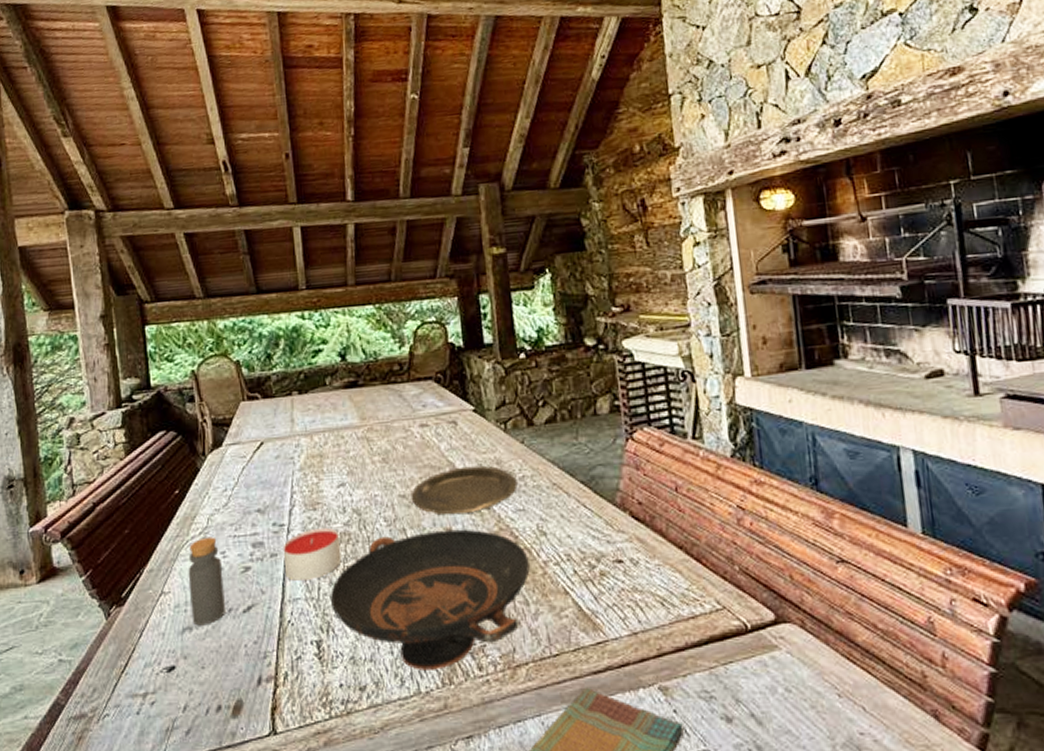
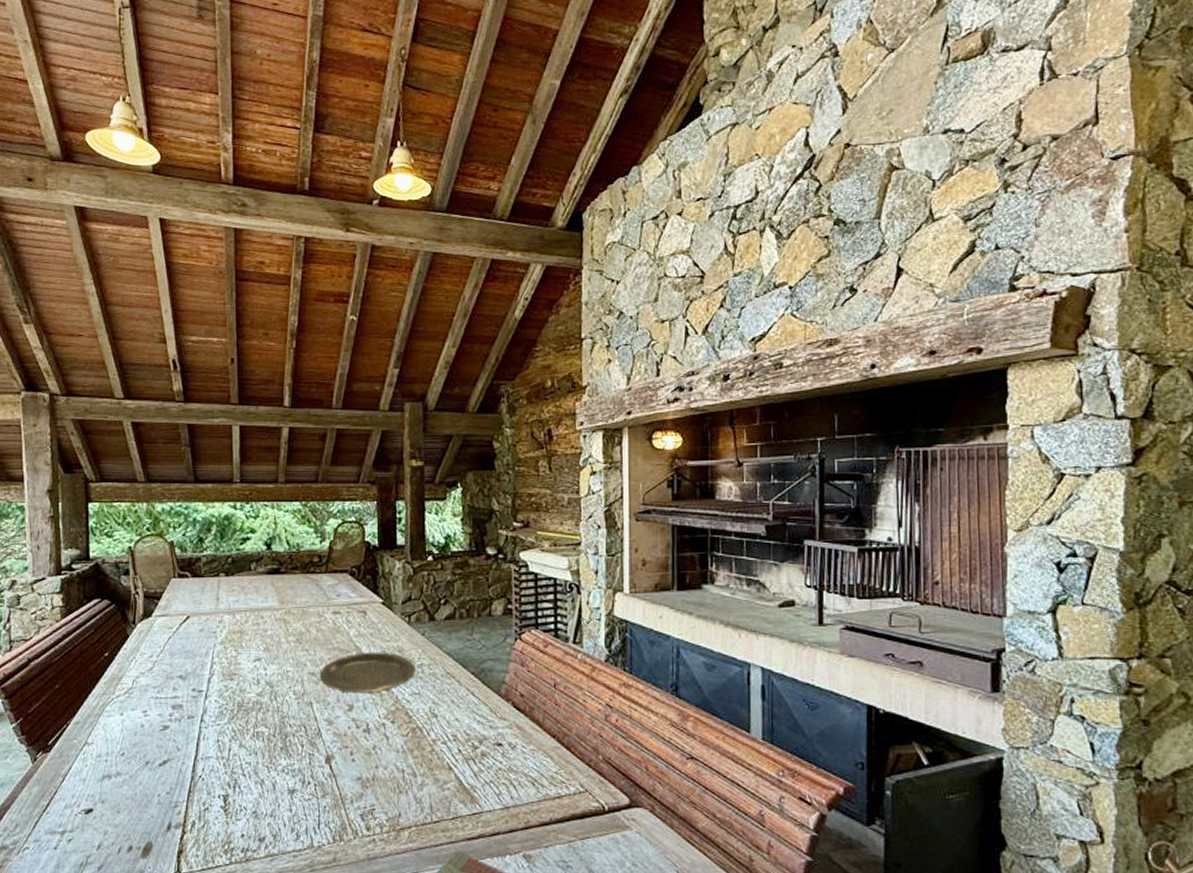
bottle: present [188,537,225,626] -> none [111,697,143,775]
candle: present [283,527,342,581] -> none [199,696,252,741]
decorative bowl: present [331,529,530,670] -> none [240,706,420,828]

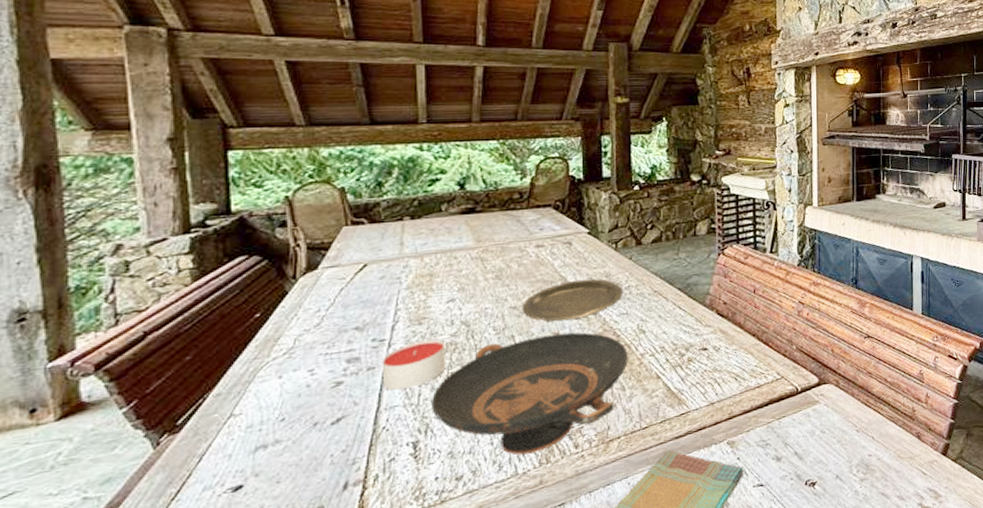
candle: none [199,696,252,741] -> present [382,339,446,391]
decorative bowl: none [240,706,420,828] -> present [432,332,628,456]

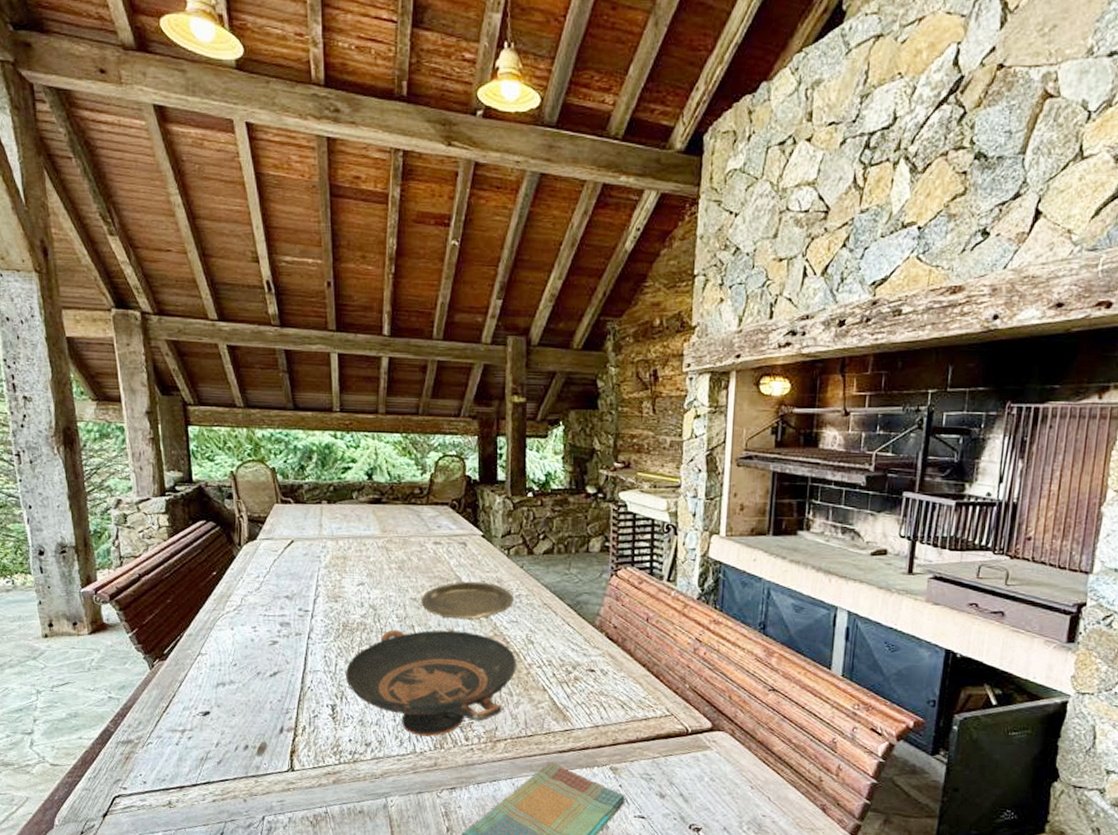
candle: present [382,339,446,391] -> none [307,616,357,657]

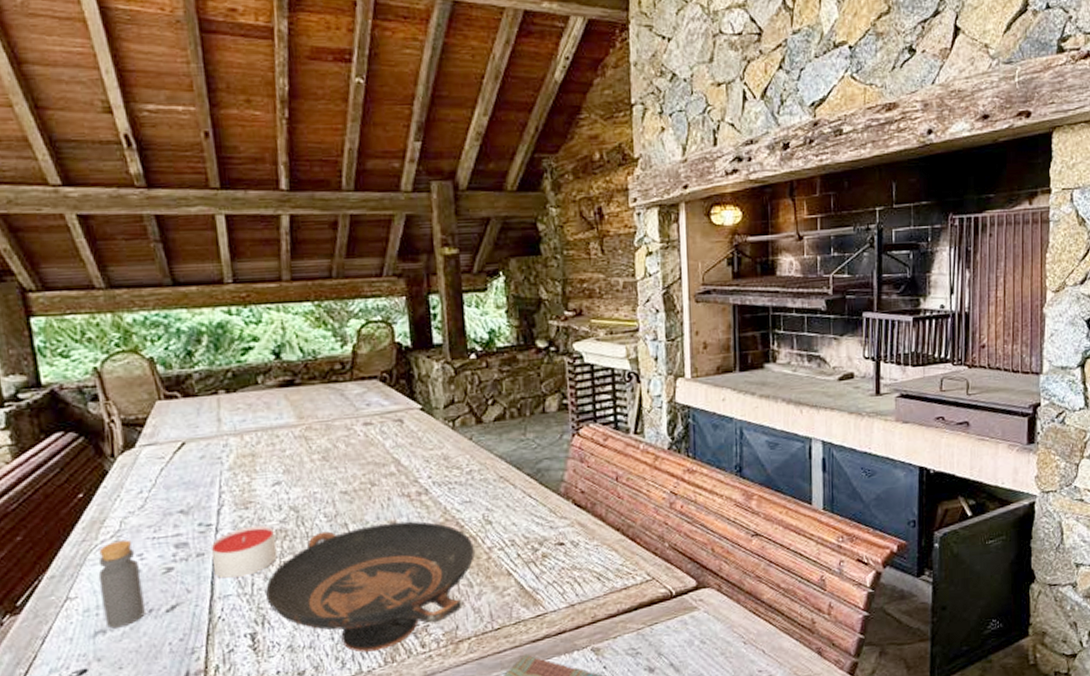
bottle: none [223,613,254,683] -> present [98,539,145,629]
candle: none [307,616,357,657] -> present [210,525,278,579]
plate: present [421,581,514,619] -> none [353,461,464,509]

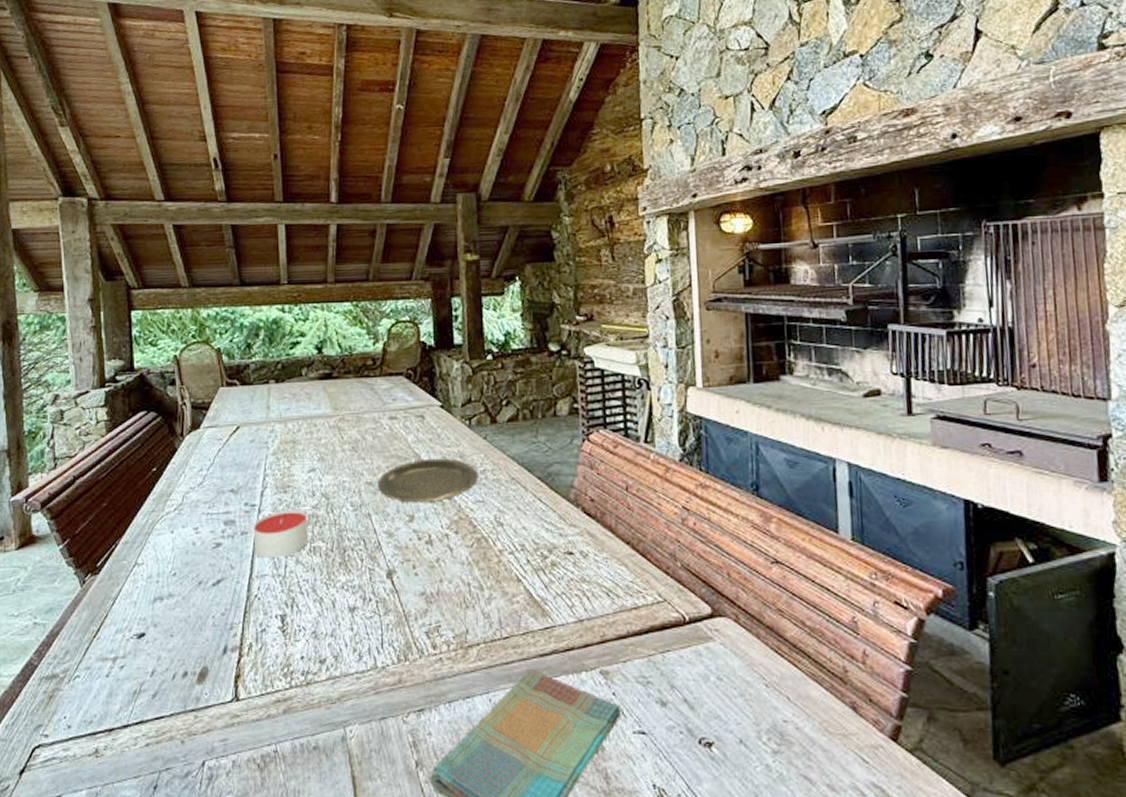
bottle: present [98,539,145,629] -> none [161,513,195,596]
decorative bowl: present [266,521,475,653] -> none [297,516,486,647]
plate: none [353,461,464,509] -> present [377,458,478,503]

